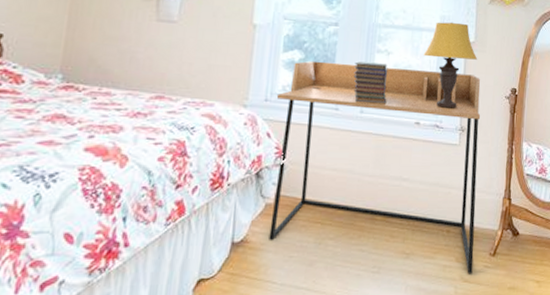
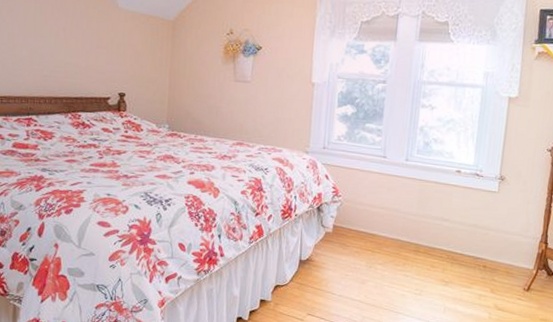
desk: present [269,60,481,274] -> none [329,114,522,304]
book stack: present [353,61,388,104] -> none [400,115,432,154]
table lamp: present [423,22,478,109] -> none [466,78,521,159]

